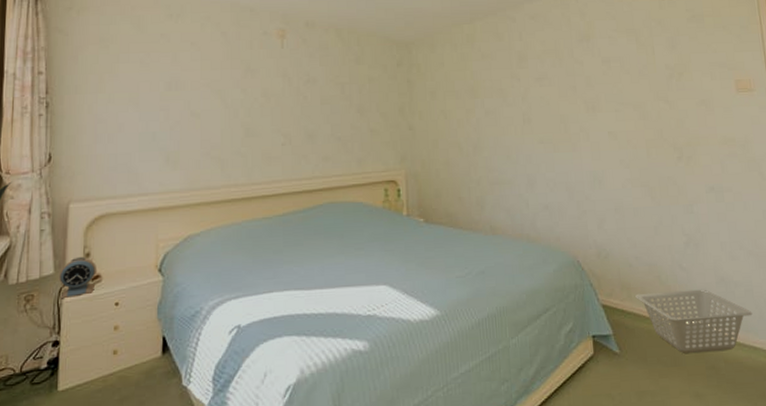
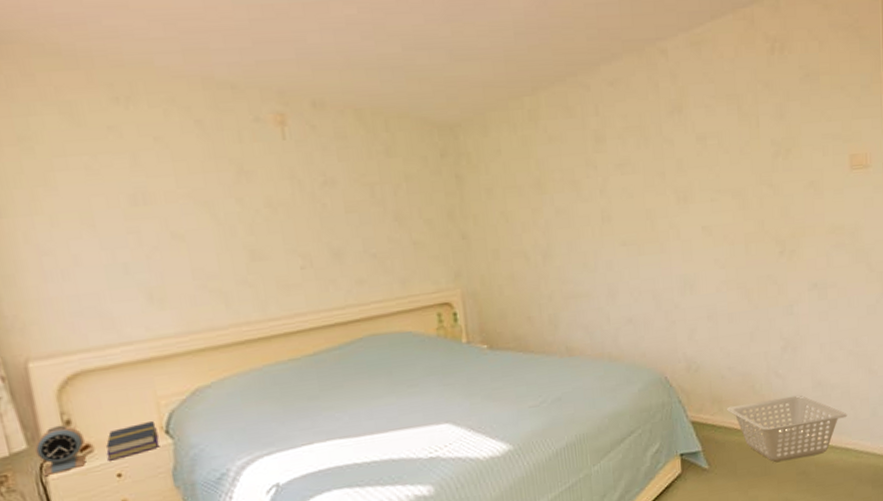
book: none [111,260,153,291] -> present [106,421,160,461]

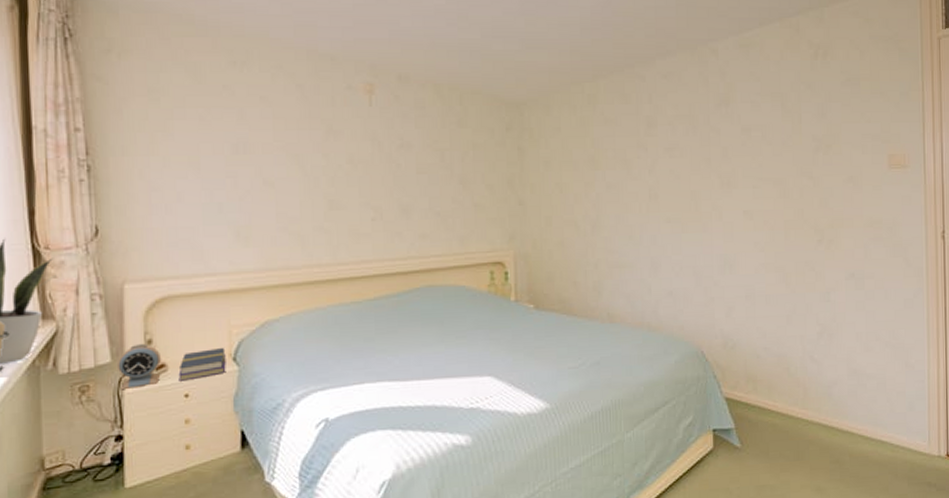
laundry basket: present [727,395,847,462] -> none [761,382,883,447]

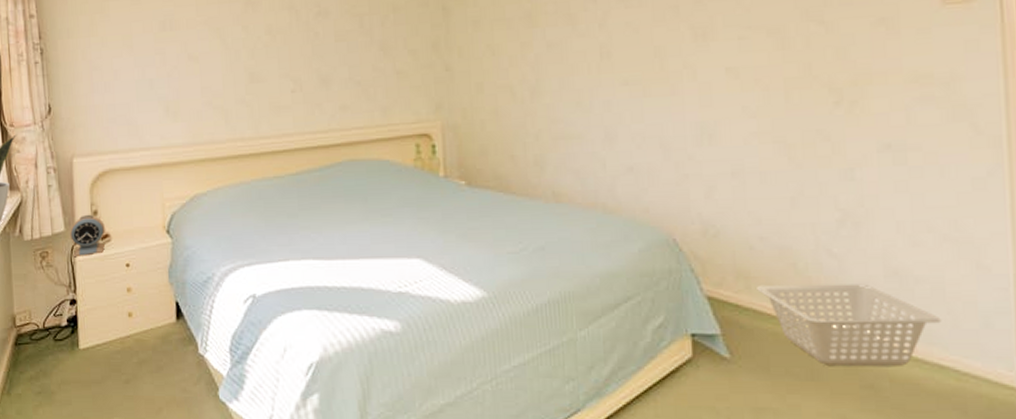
book: present [178,348,226,381] -> none [120,221,161,251]
laundry basket: none [761,382,883,447] -> present [757,284,942,366]

